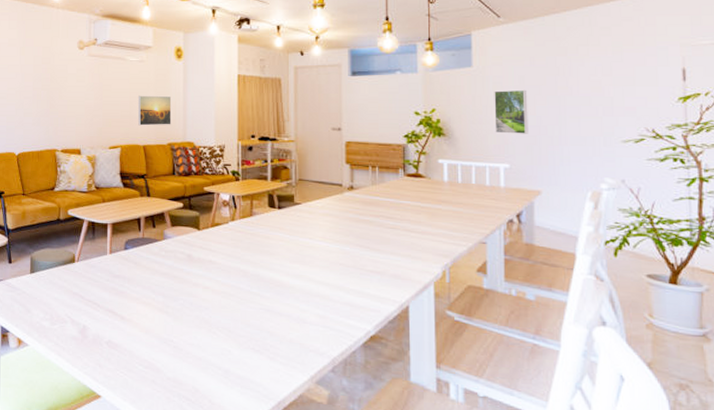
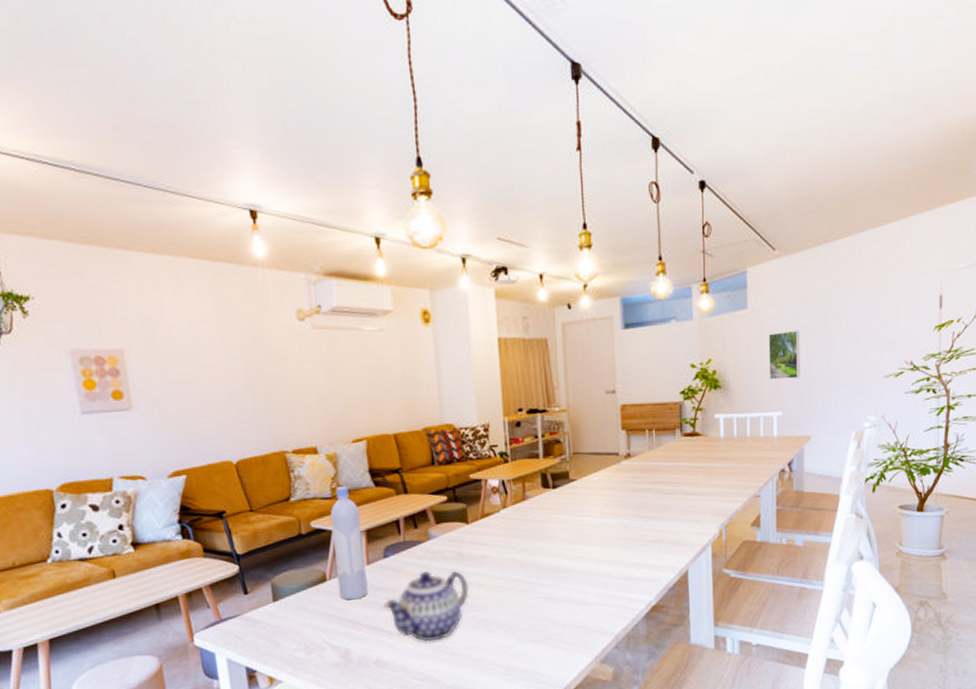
bottle: none [84,184,109,283] -> present [330,486,368,601]
teapot: none [119,266,195,333] -> present [383,570,469,642]
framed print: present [138,95,172,126] -> none [382,371,425,411]

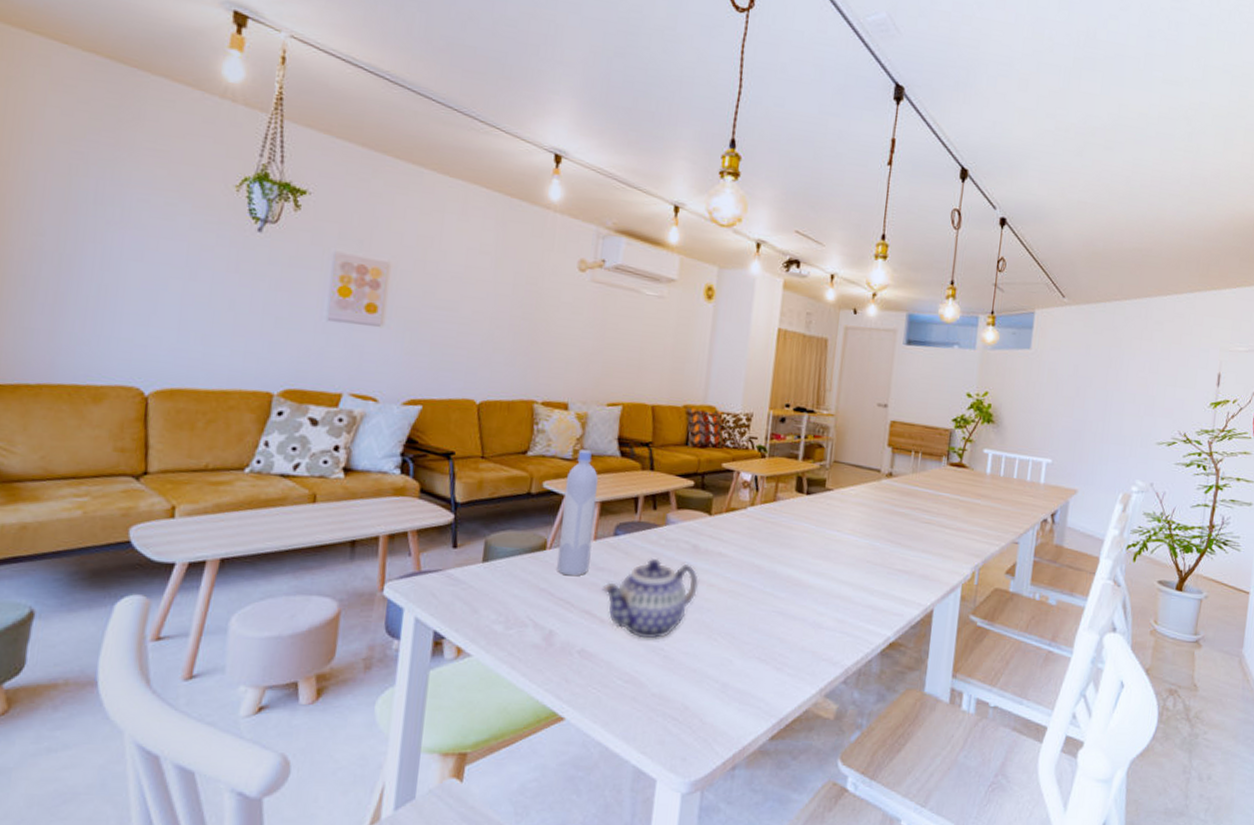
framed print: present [768,330,800,380] -> none [1043,378,1079,428]

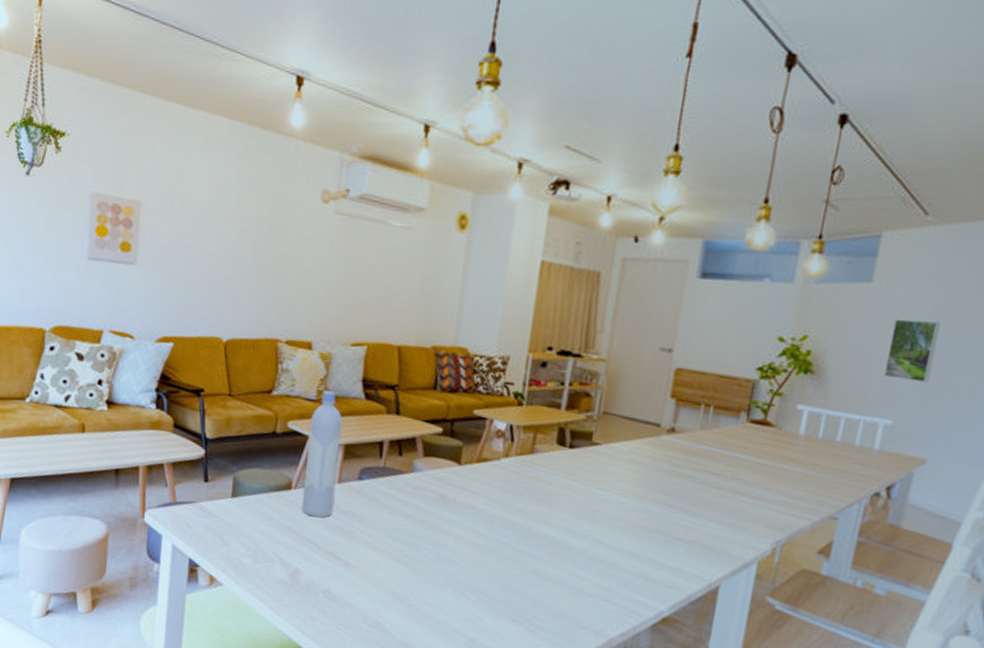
teapot: present [601,557,698,640] -> none [346,504,445,588]
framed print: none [1043,378,1079,428] -> present [883,319,940,383]

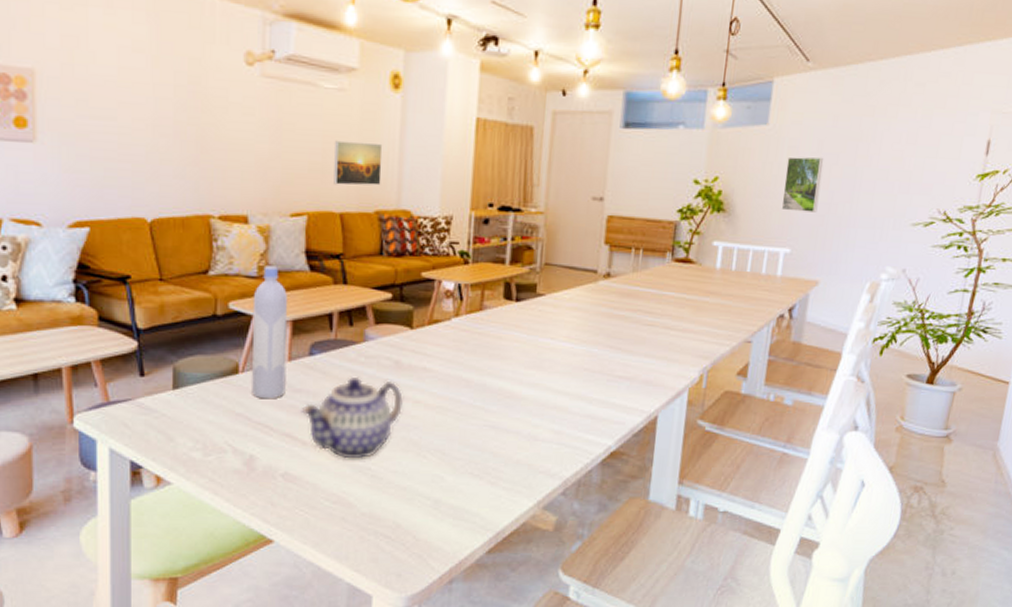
teapot: none [346,504,445,588] -> present [301,376,403,459]
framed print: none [394,276,445,322] -> present [334,140,383,186]

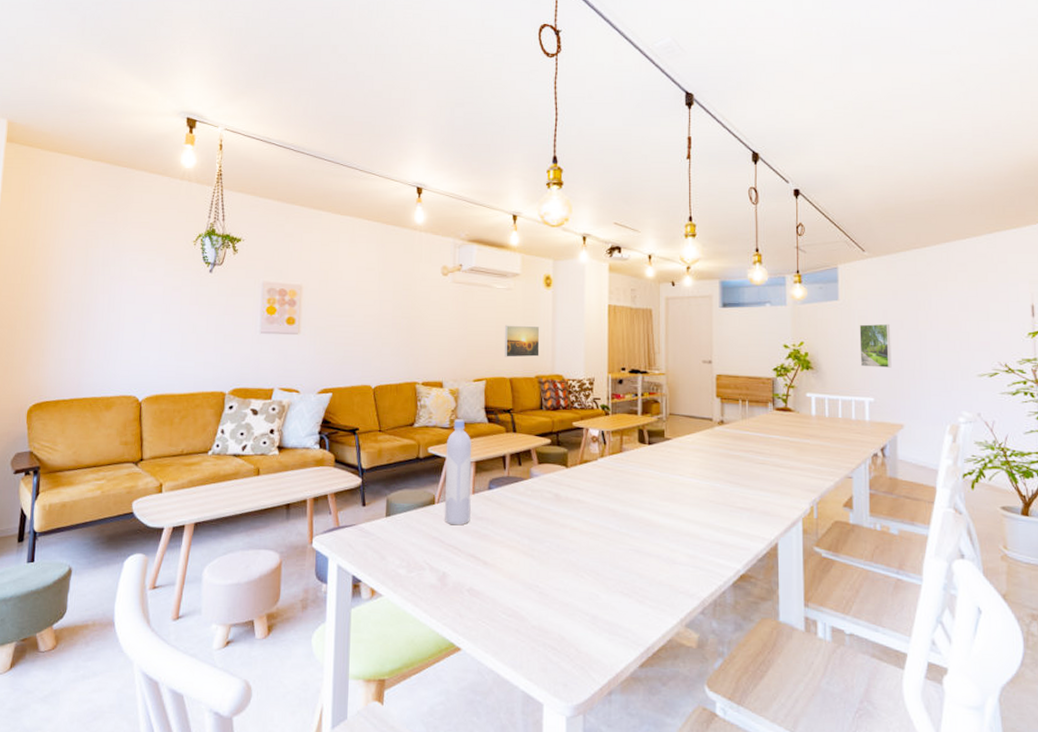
teapot: present [301,376,403,459] -> none [482,506,562,578]

